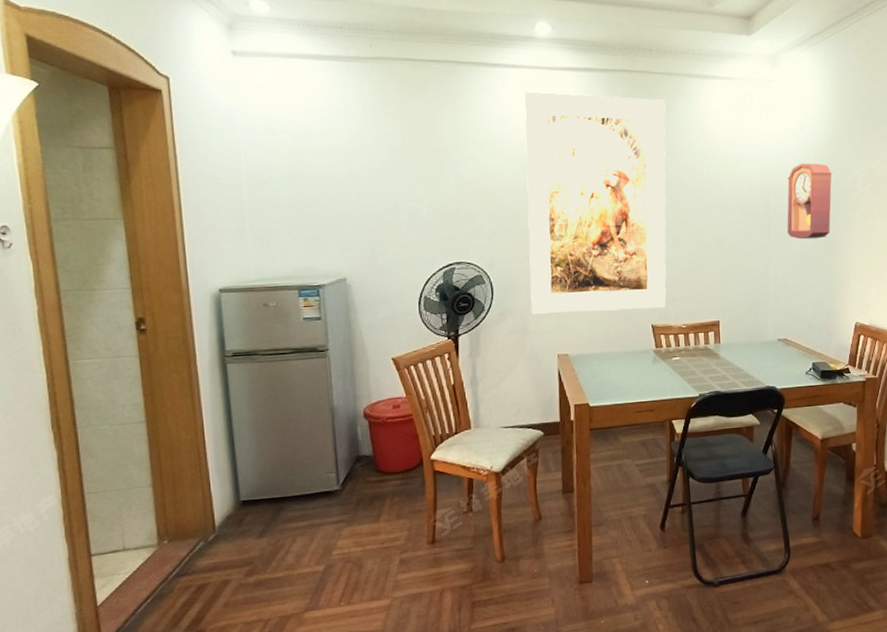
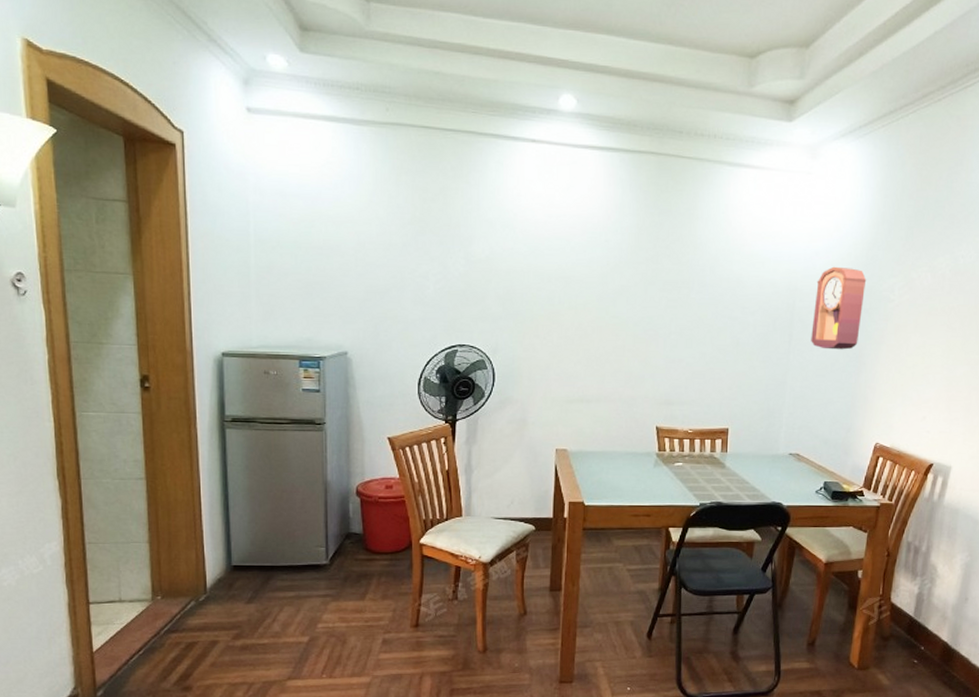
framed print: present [524,91,666,314] -> none [532,169,692,410]

